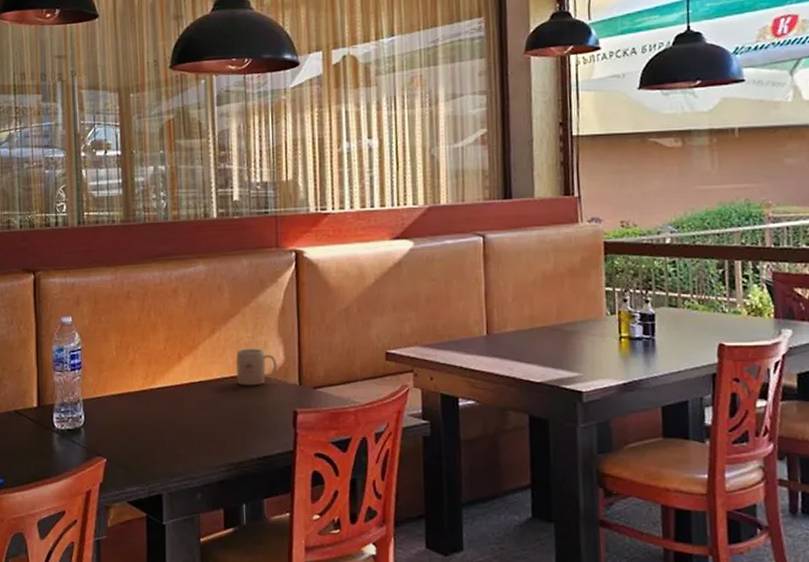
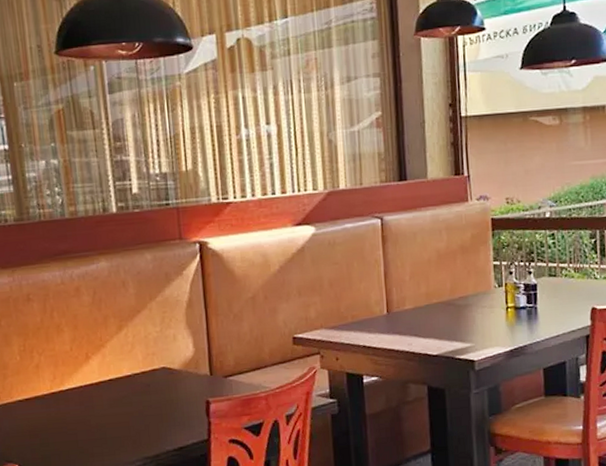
mug: present [235,348,278,386] -> none [145,342,188,380]

